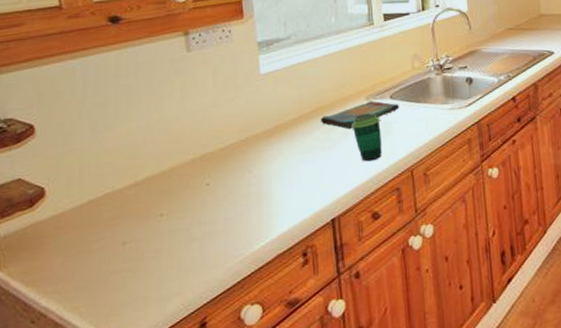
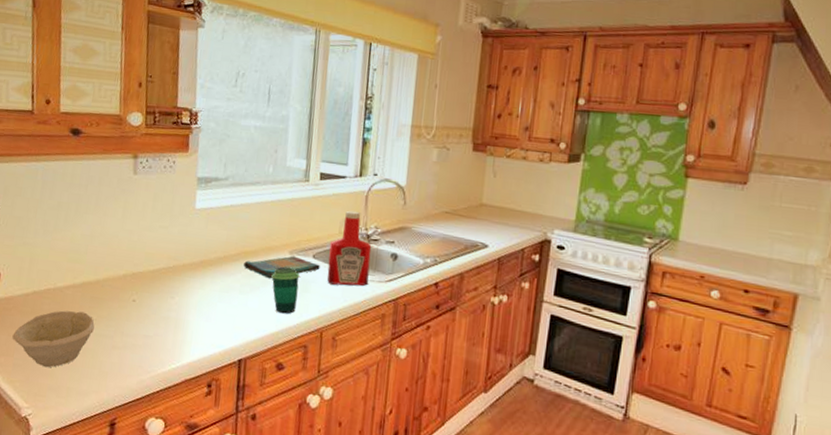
bowl: none [69,209,166,282] -> present [12,310,95,368]
ketchup bottle: none [404,44,449,121] -> present [327,210,372,286]

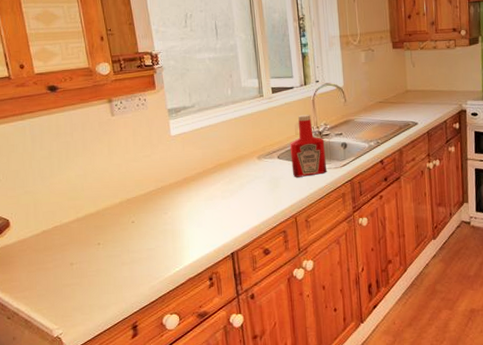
bowl: present [12,310,95,368] -> none [32,240,103,292]
dish towel: present [244,255,320,279] -> none [221,160,285,183]
cup: present [271,266,300,314] -> none [246,169,271,209]

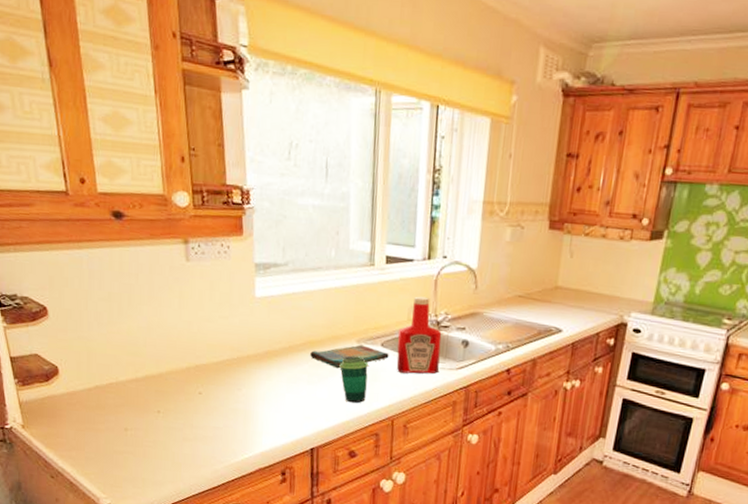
dish towel: none [221,160,285,183] -> present [310,344,389,369]
cup: none [246,169,271,209] -> present [339,355,369,404]

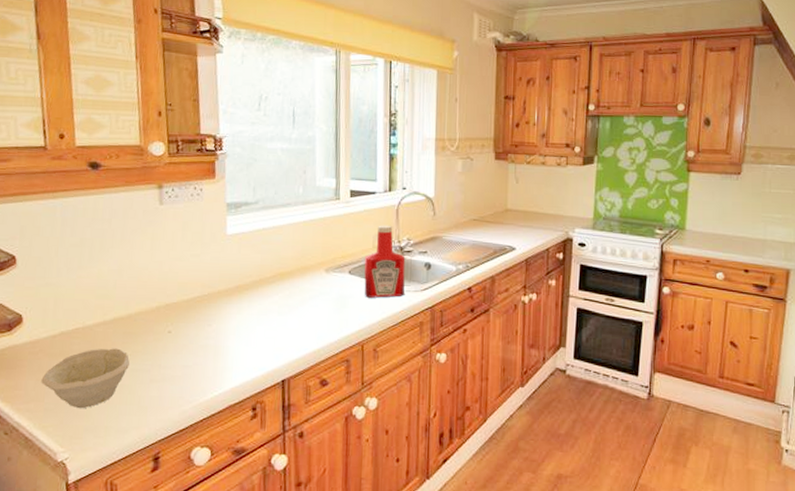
bowl: none [80,404,163,460] -> present [41,348,130,409]
dish towel: present [310,344,389,369] -> none [280,273,357,298]
cup: present [339,355,369,404] -> none [309,284,337,331]

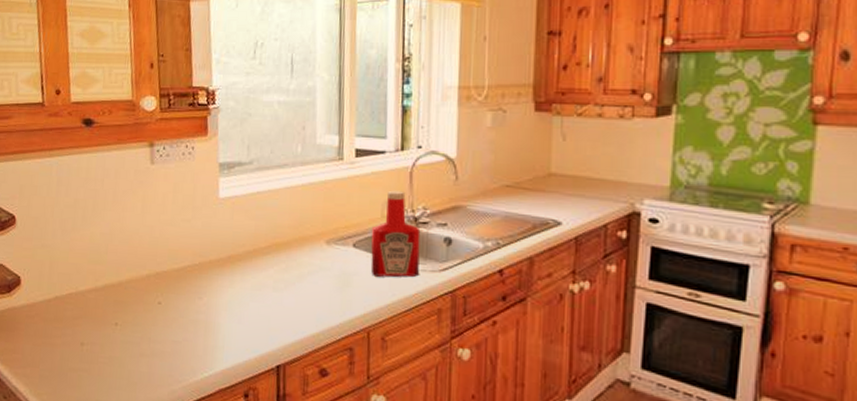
bowl: present [41,348,130,409] -> none [37,316,120,379]

